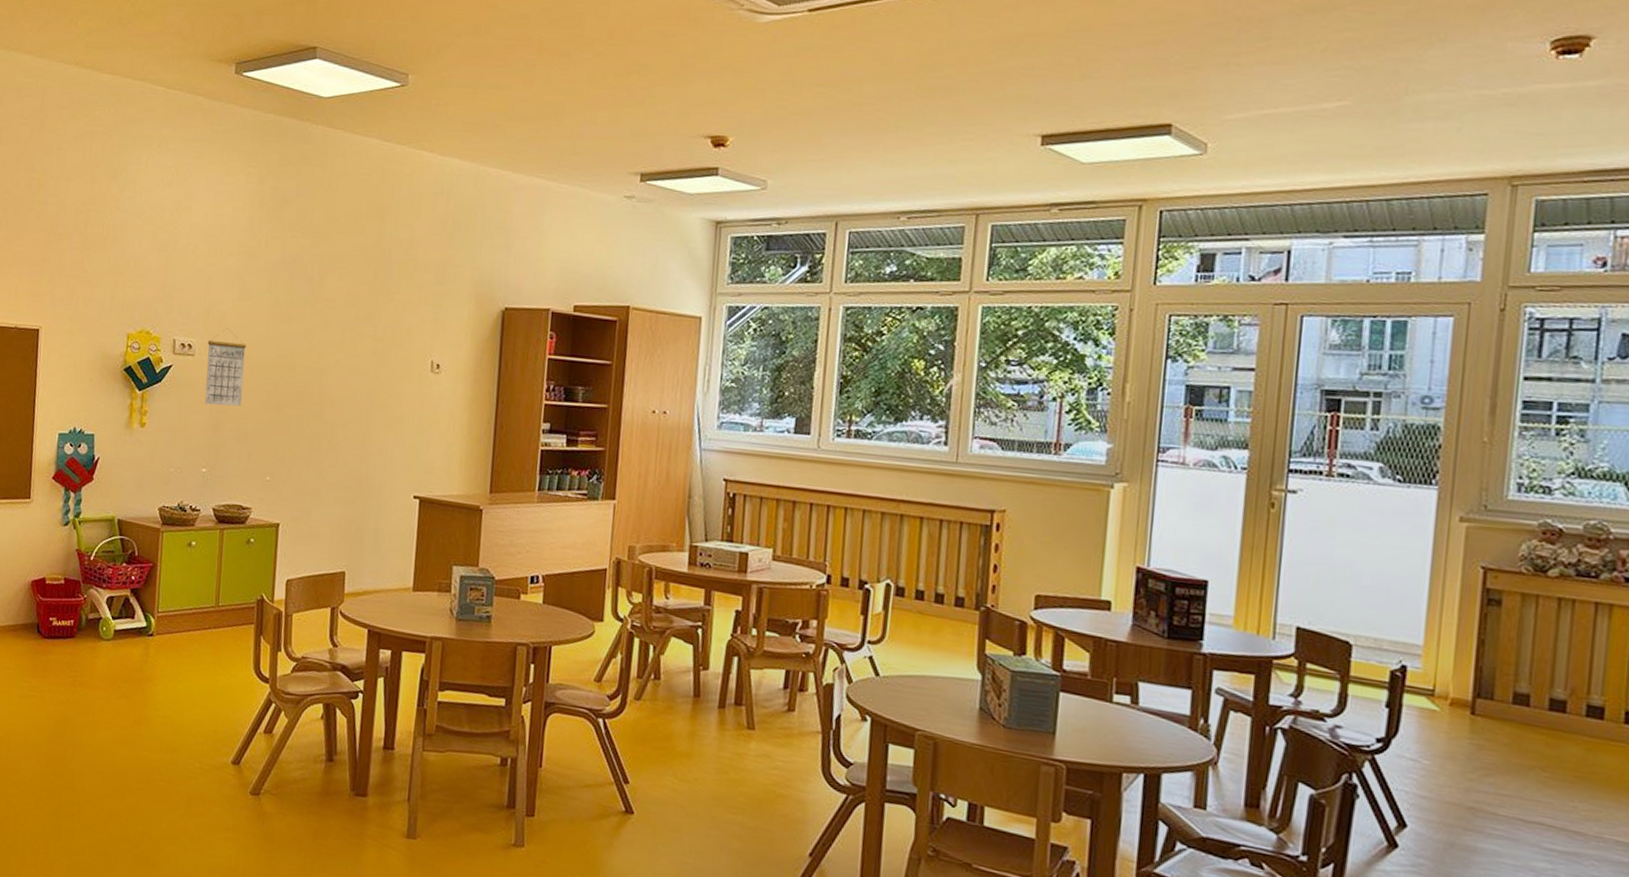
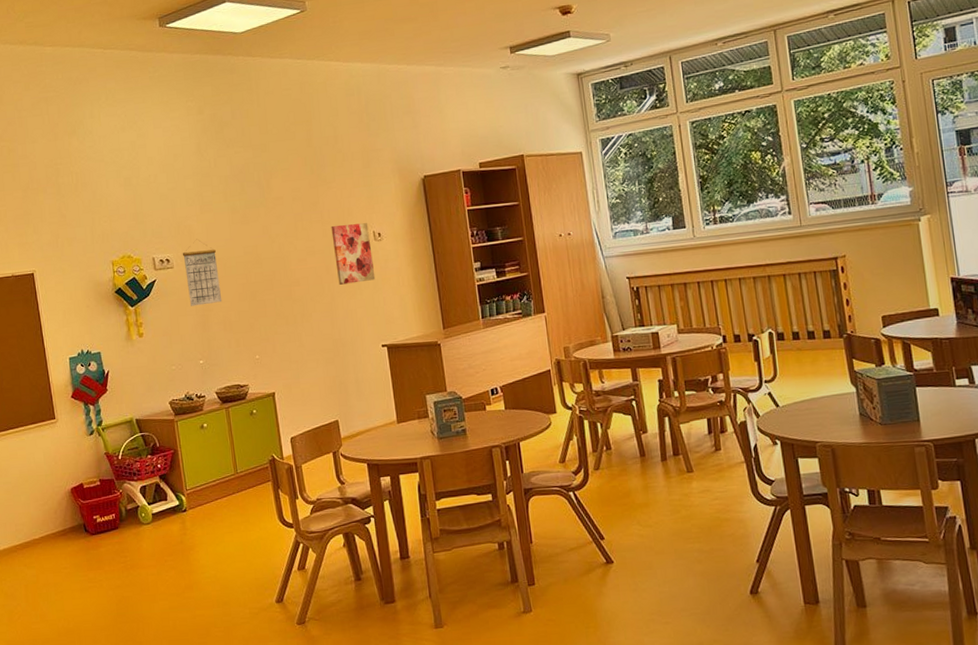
wall art: none [378,344,428,418] -> present [331,223,376,285]

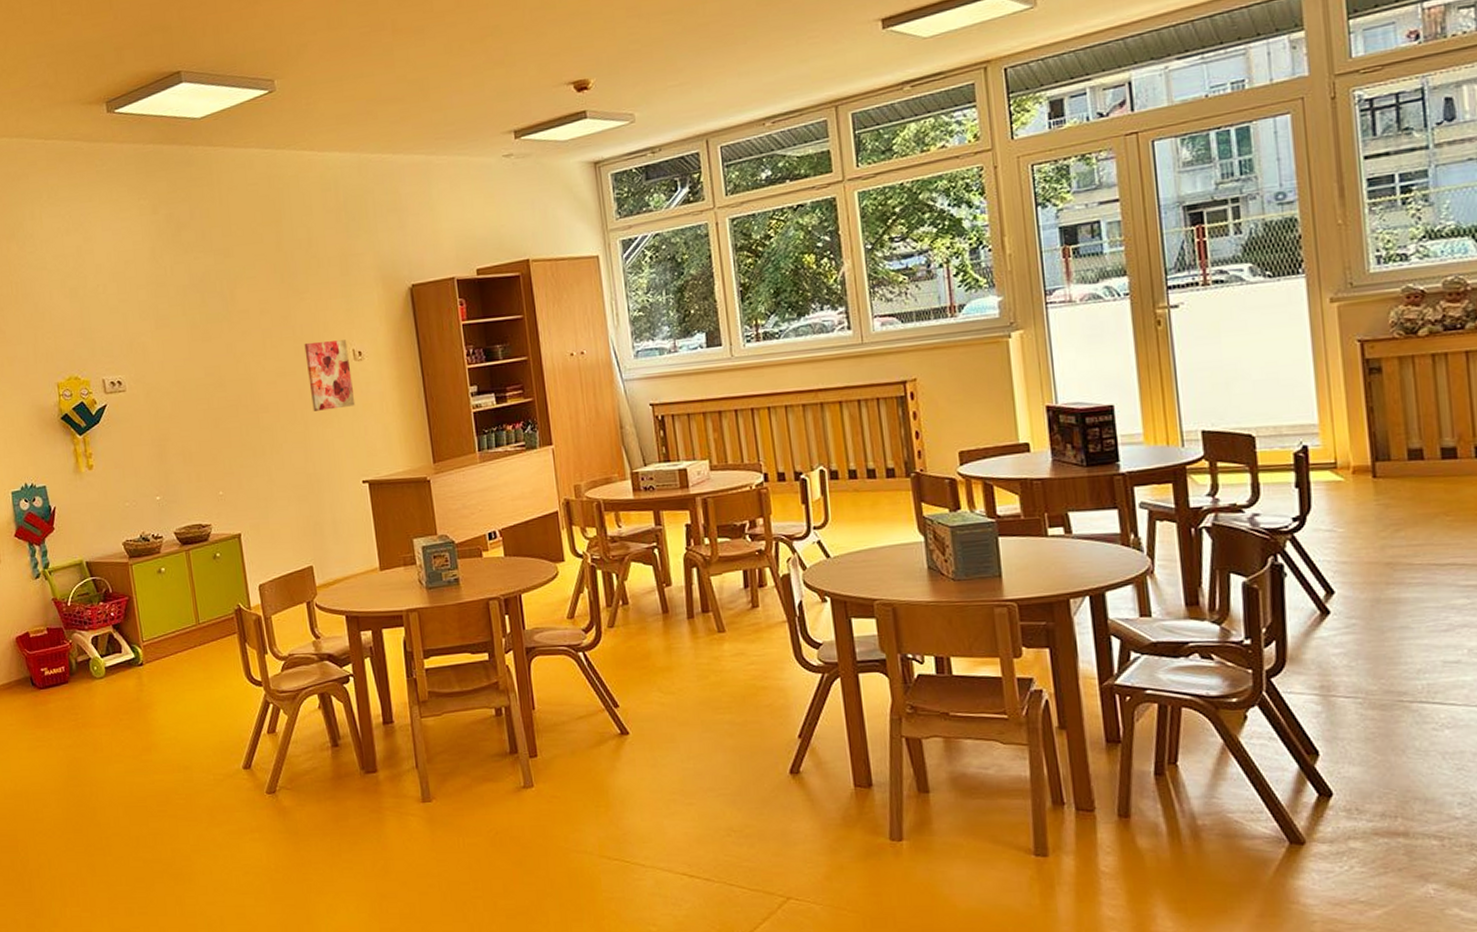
calendar: present [183,239,222,306] -> none [136,358,181,435]

